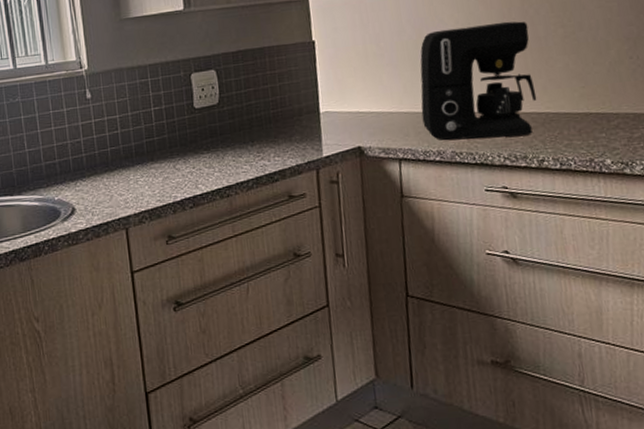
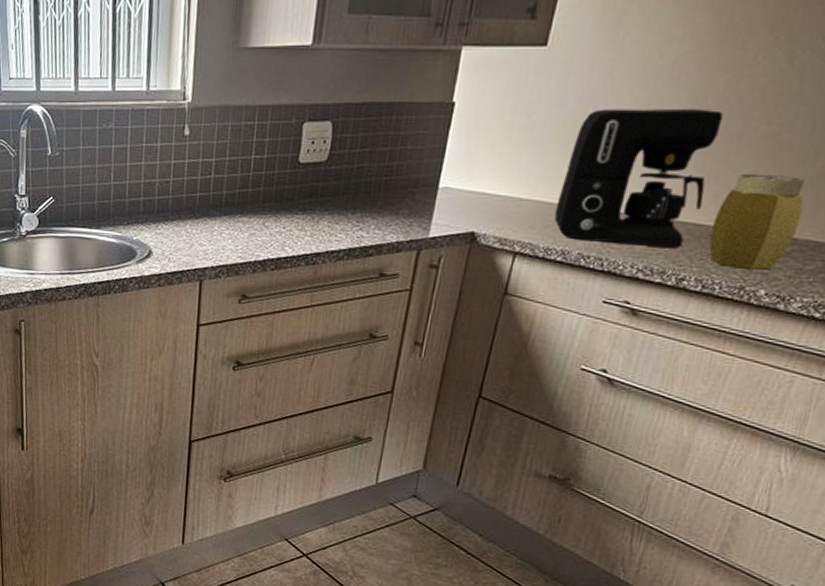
jar: none [550,64,617,145] -> present [709,173,805,270]

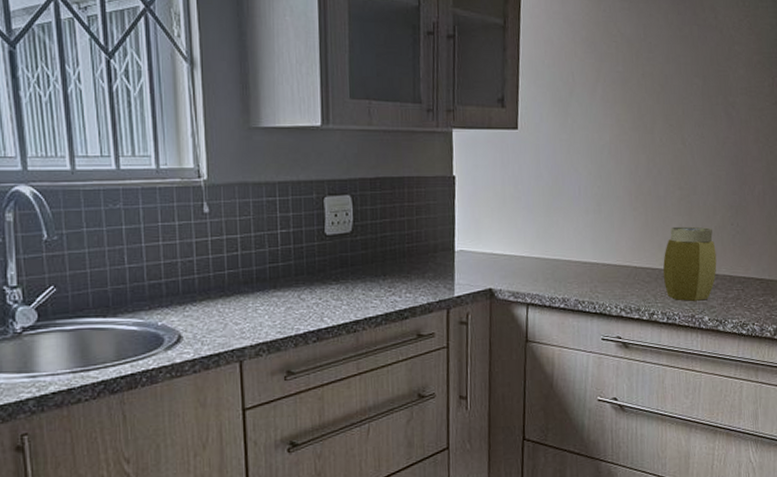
coffee maker: present [554,108,724,248] -> none [551,178,653,289]

